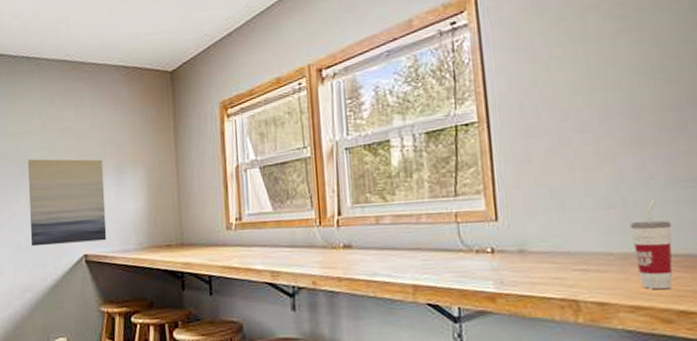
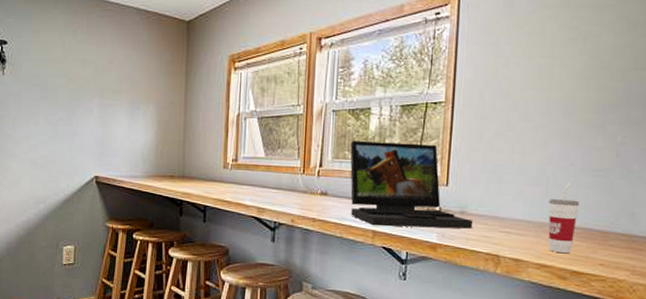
wall art: present [28,159,107,247] -> none [46,85,119,166]
laptop: none [371,173,537,279] -> present [350,140,474,229]

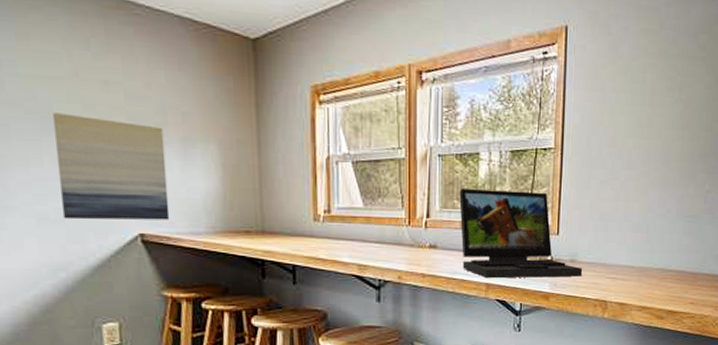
wall art: none [46,85,119,166] -> present [53,113,170,220]
cup: present [548,183,580,254] -> none [648,229,674,295]

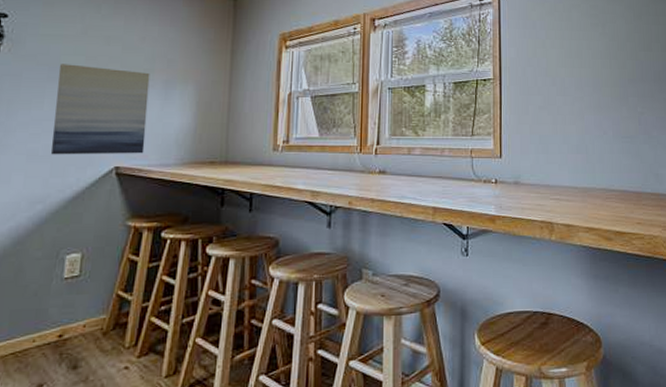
laptop: present [459,188,583,279] -> none [407,116,527,202]

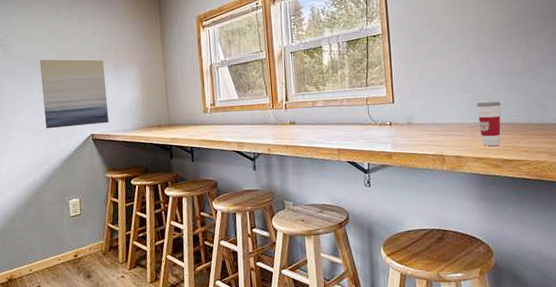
cup: none [590,149,615,216] -> present [476,88,501,147]

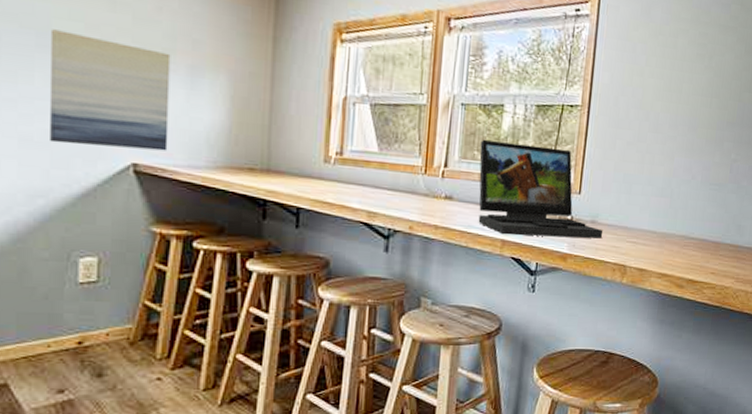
laptop: none [309,70,419,145] -> present [478,139,603,239]
cup: present [476,88,501,147] -> none [669,195,698,263]

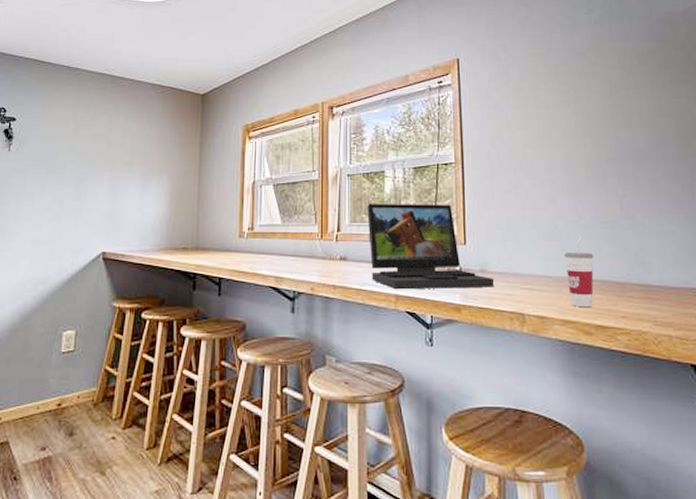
wall art: present [48,29,171,151] -> none [50,160,130,242]
cup: none [669,195,698,263] -> present [564,236,594,308]

